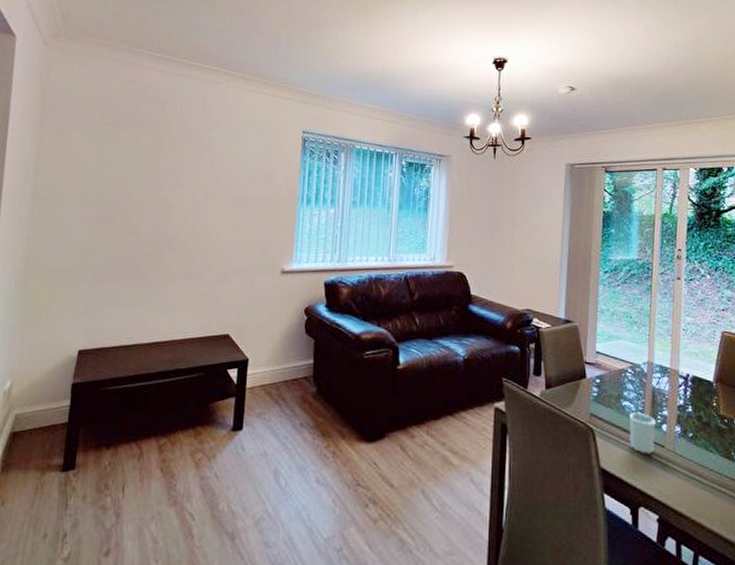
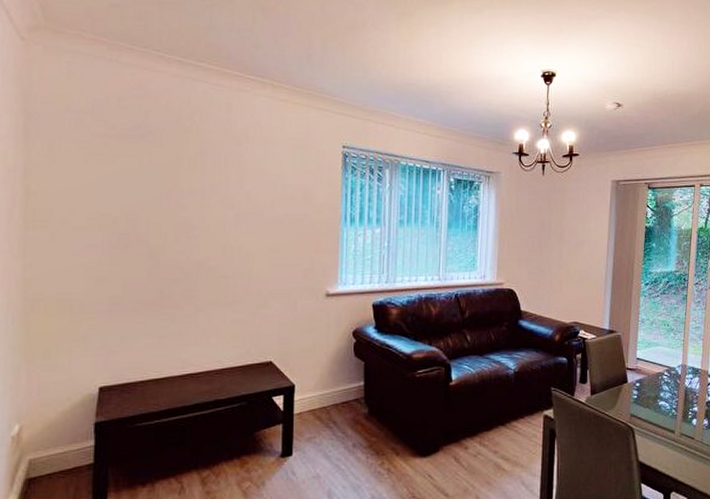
cup: present [629,412,656,454] -> none [664,410,687,446]

